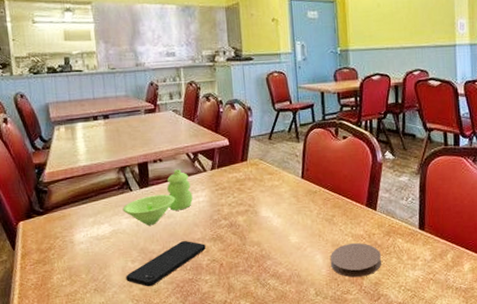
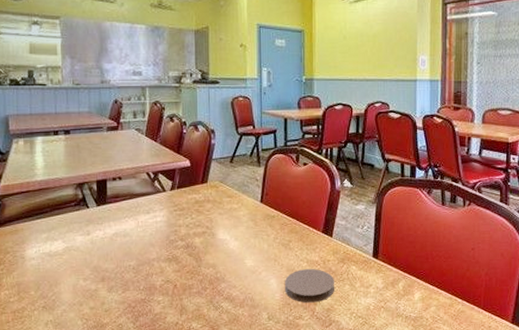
condiment set: present [122,169,193,226] -> none [78,188,150,244]
smartphone: present [126,240,206,287] -> none [77,259,160,306]

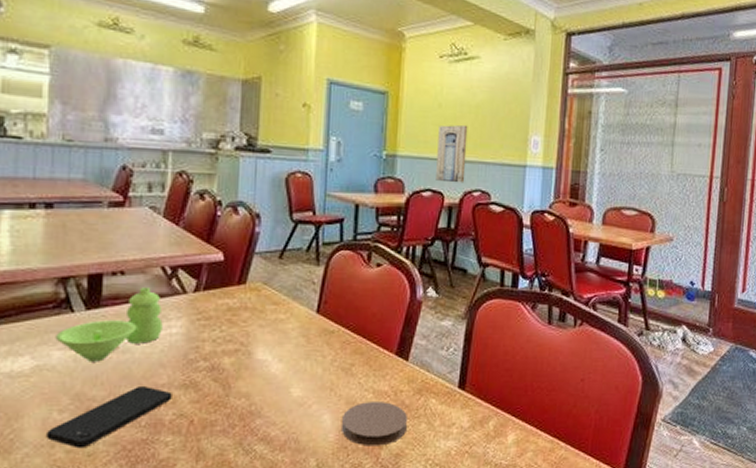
smartphone: none [77,259,160,306] -> present [46,385,172,449]
condiment set: none [78,188,150,244] -> present [55,287,163,362]
wall art: none [345,51,368,97] -> present [436,124,468,183]

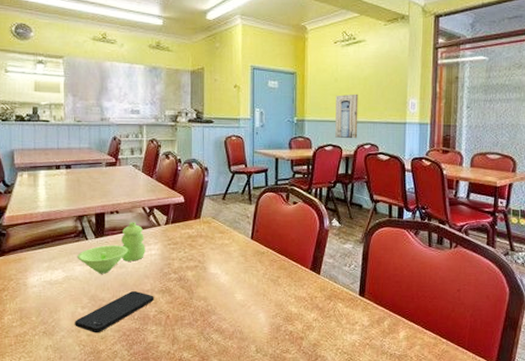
coaster: present [342,402,409,446] -> none [273,305,322,338]

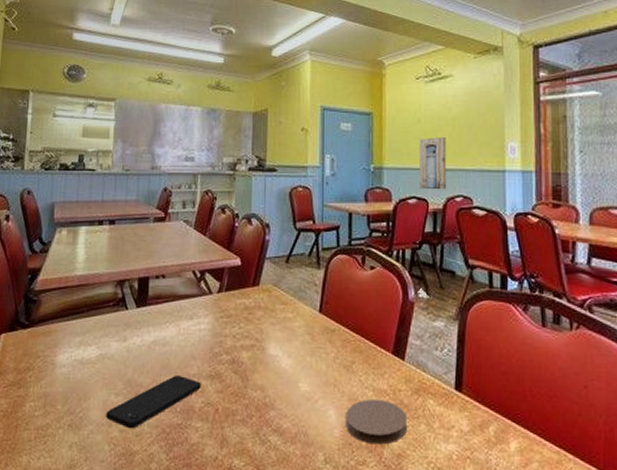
condiment set: present [77,222,145,274] -> none [114,289,194,353]
coaster: none [273,305,322,338] -> present [346,399,408,445]

